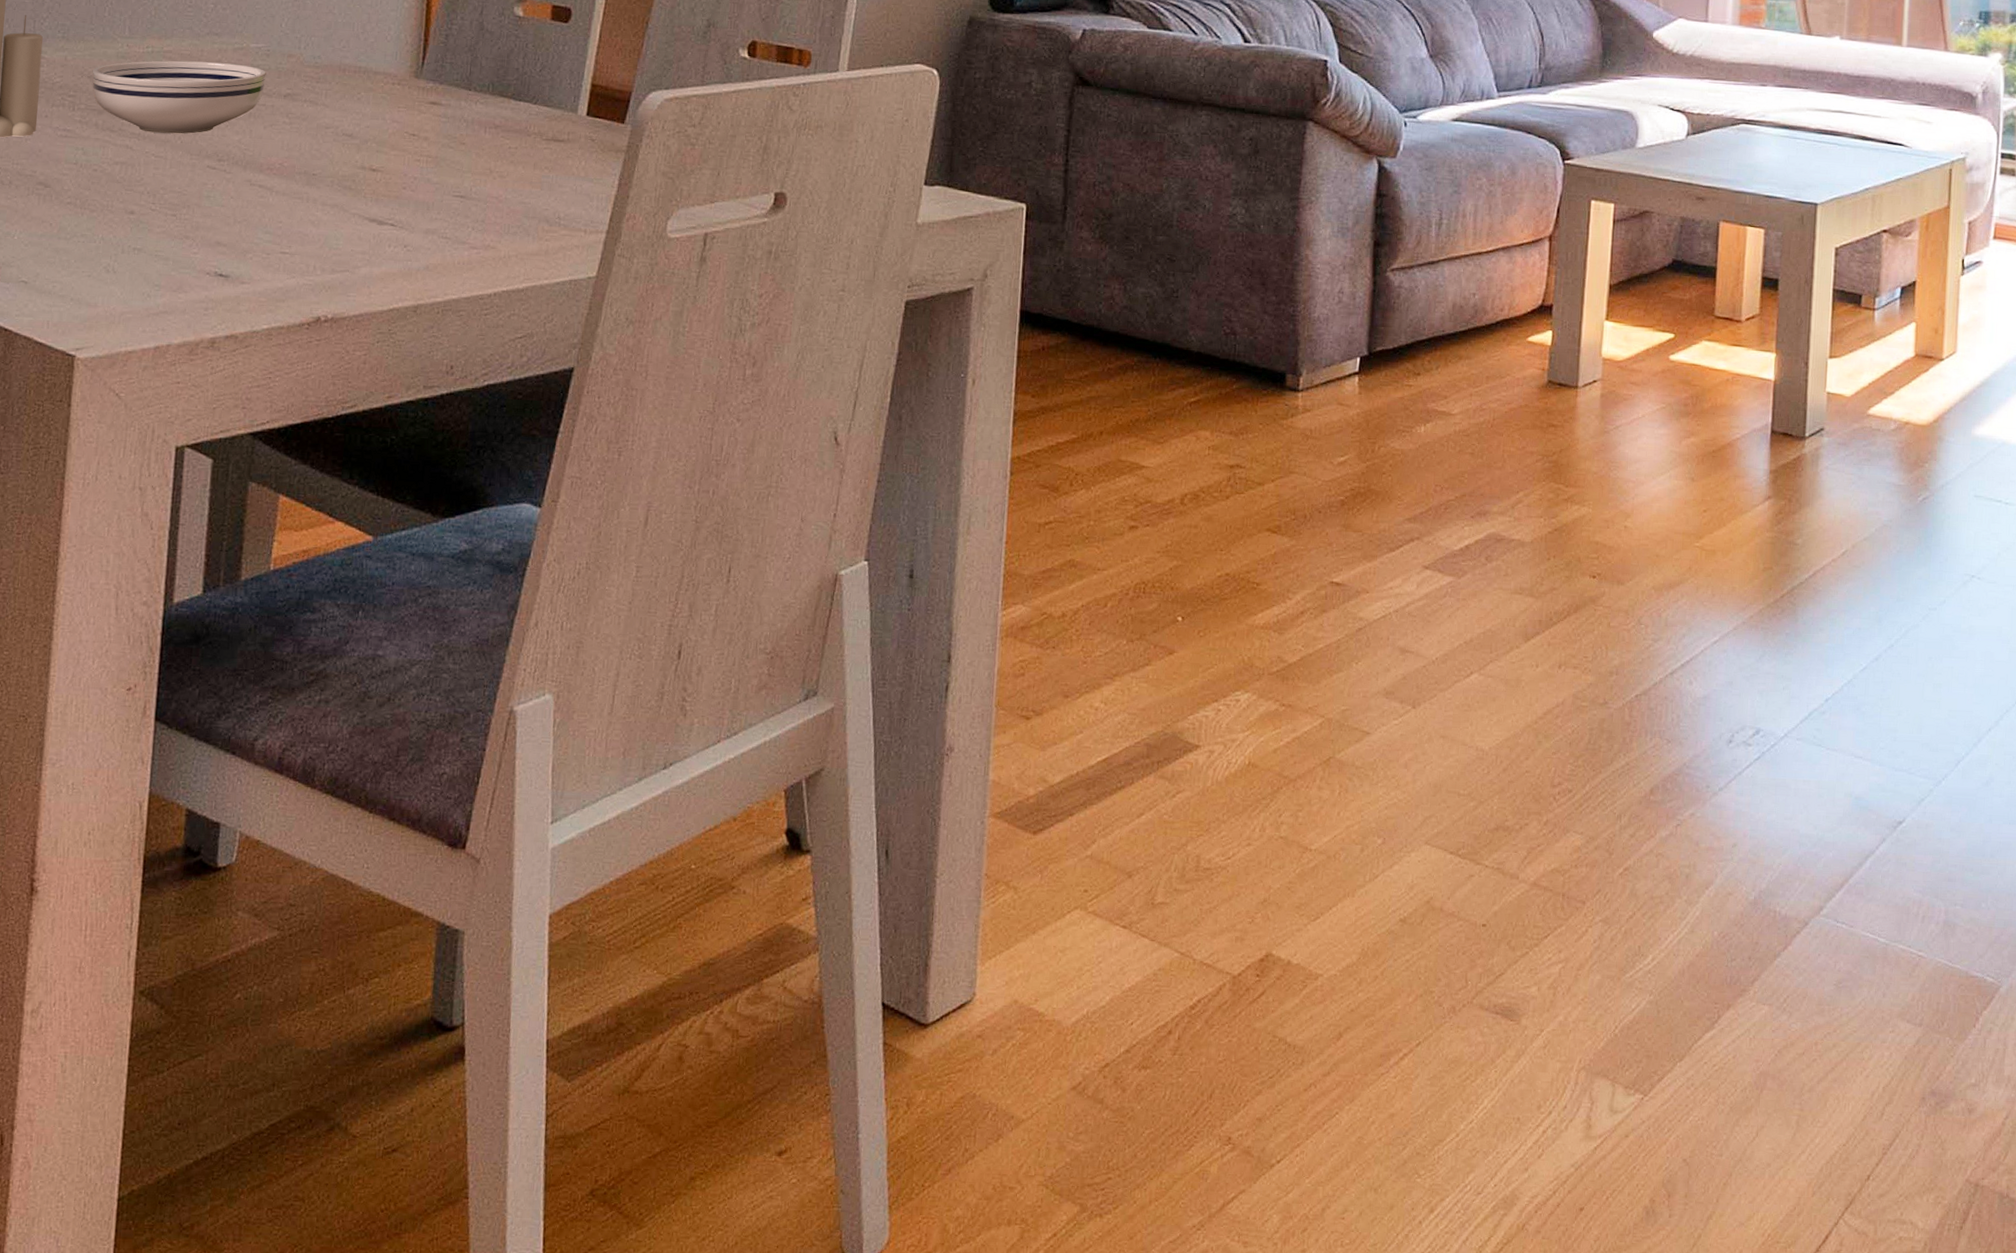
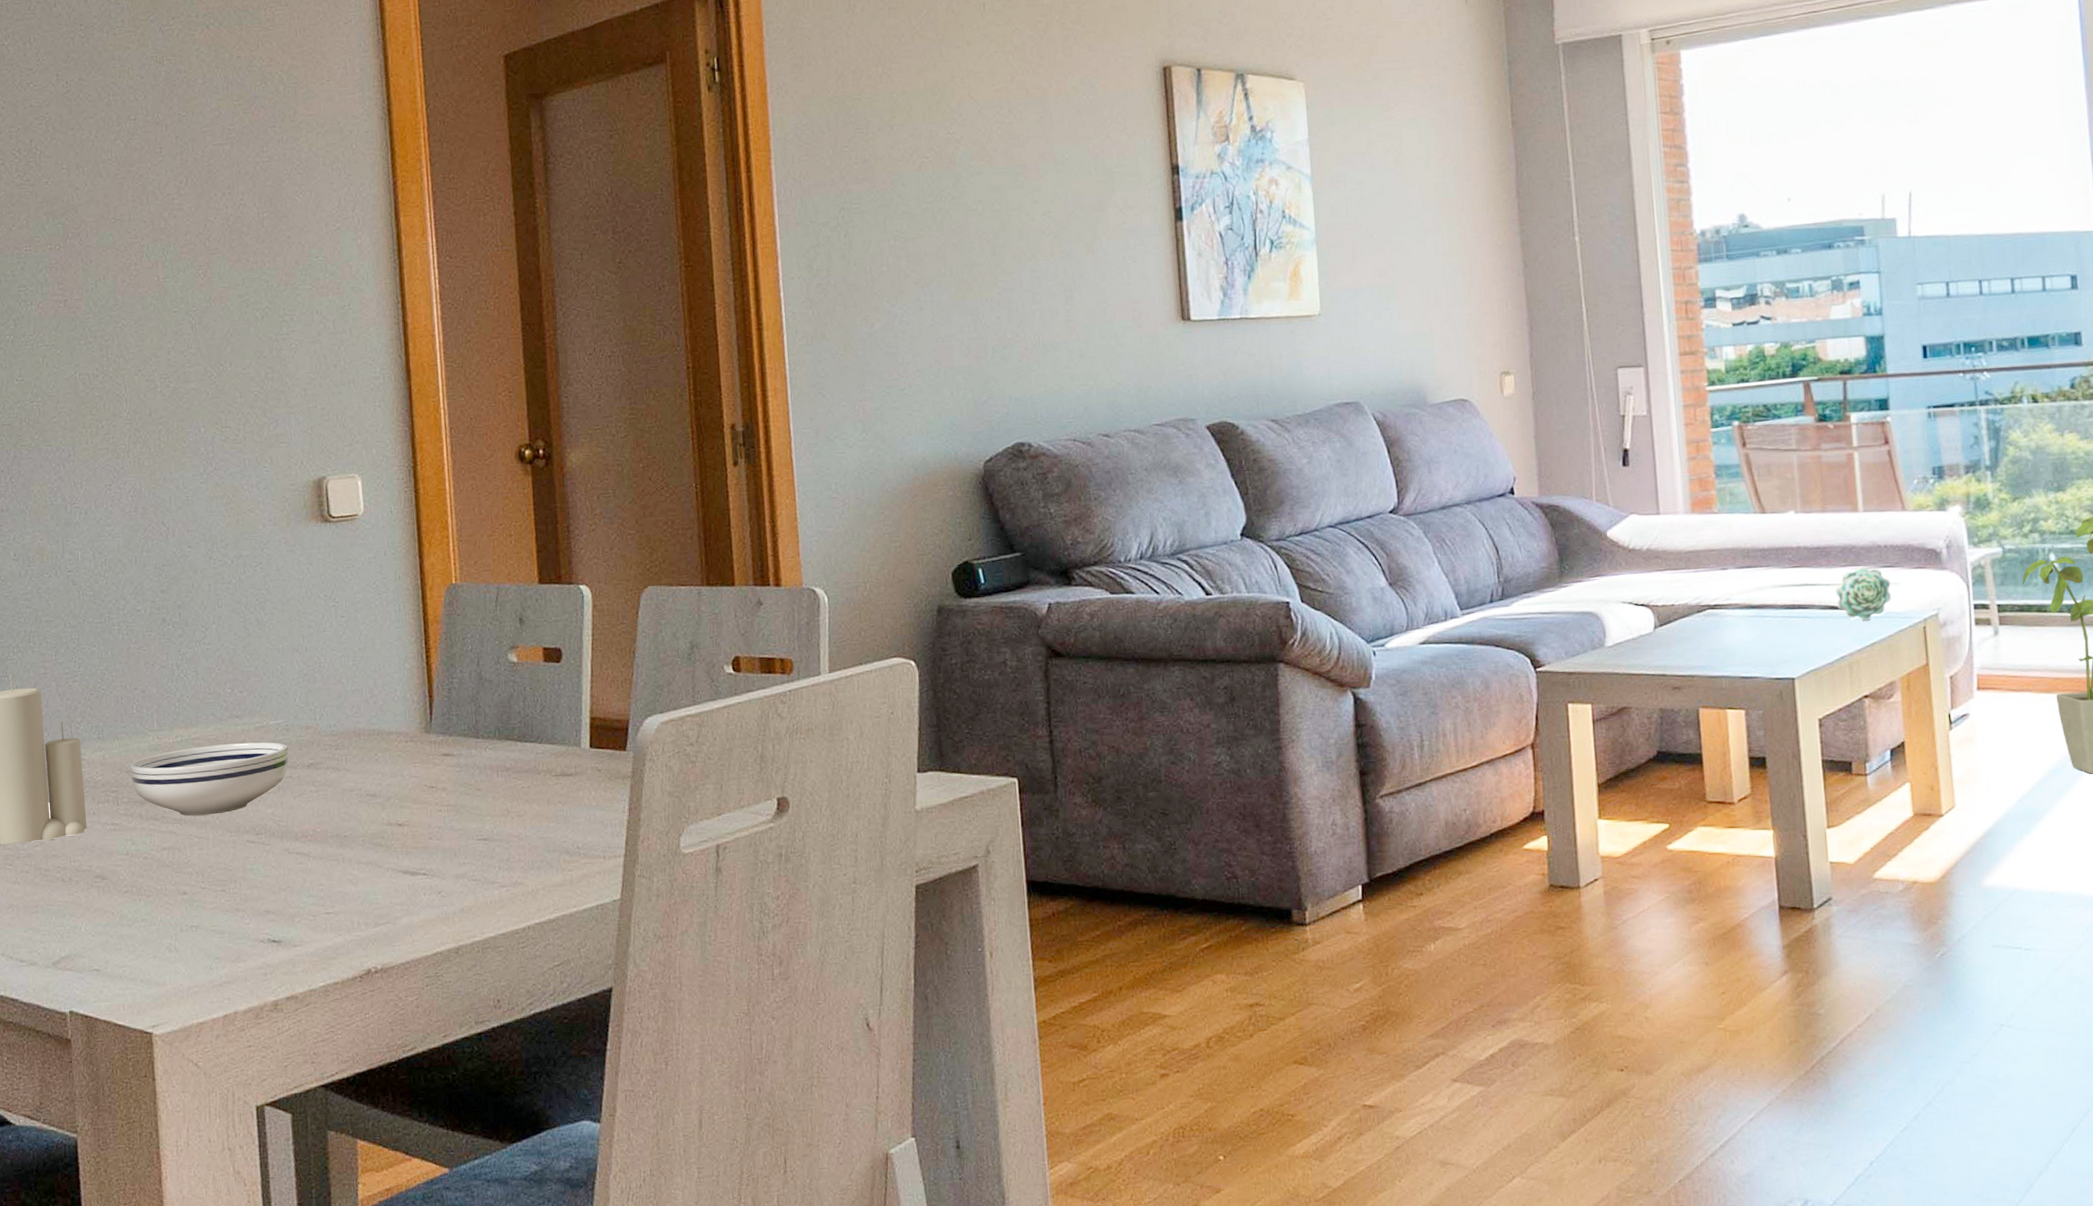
succulent plant: none [1868,100,1924,155] -> present [1835,566,1891,620]

